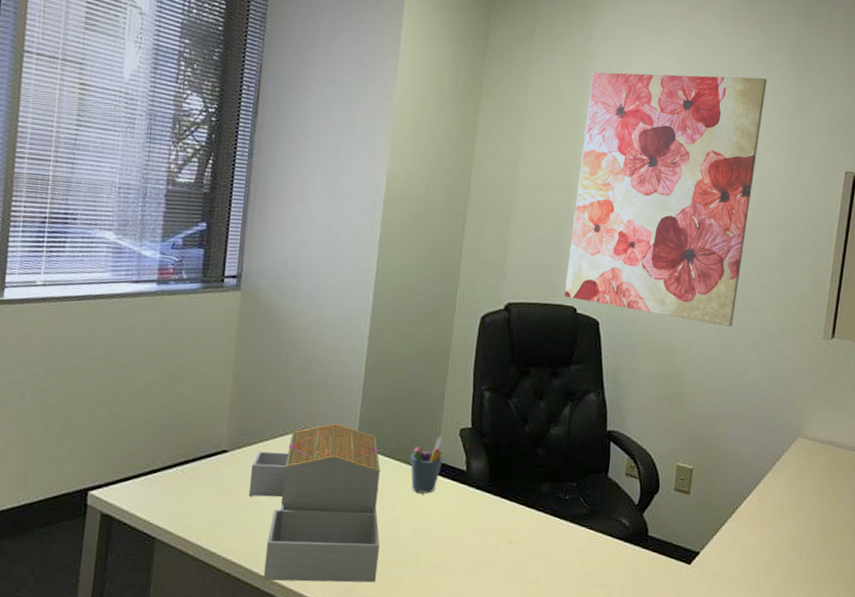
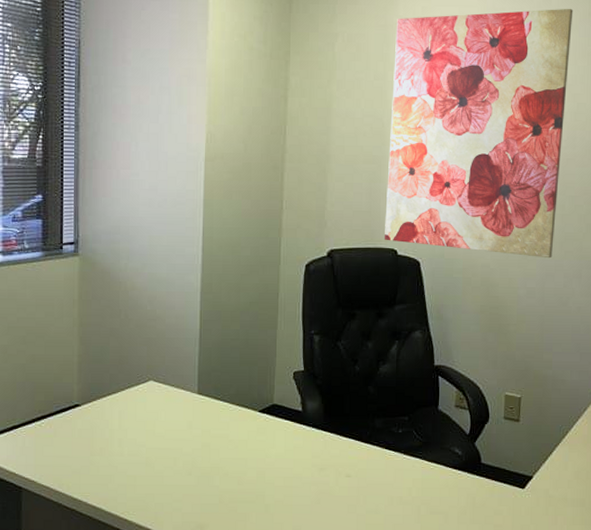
architectural model: present [248,423,380,583] -> none [102,373,226,522]
pen holder: present [410,436,443,493] -> none [249,380,279,434]

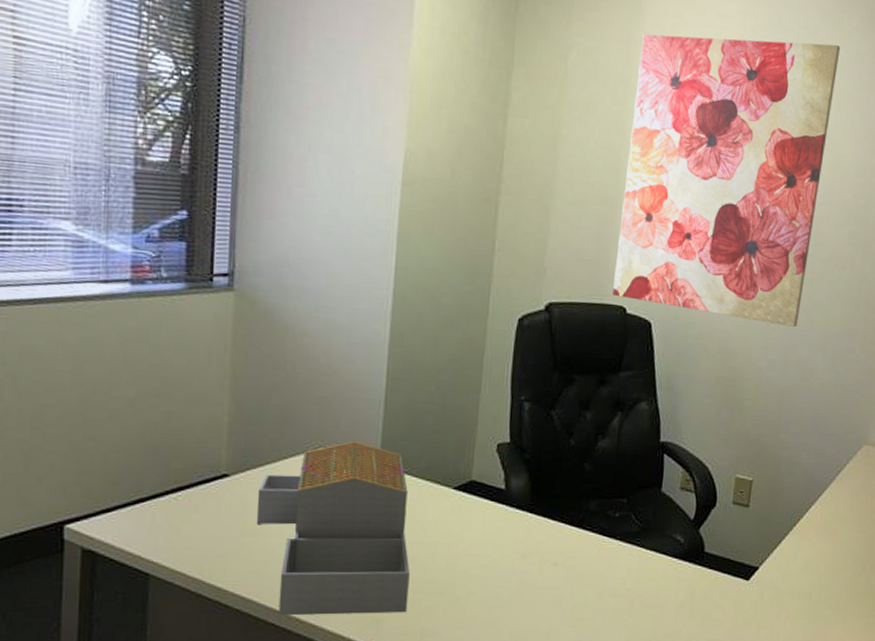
architectural model: none [102,373,226,522] -> present [256,440,410,616]

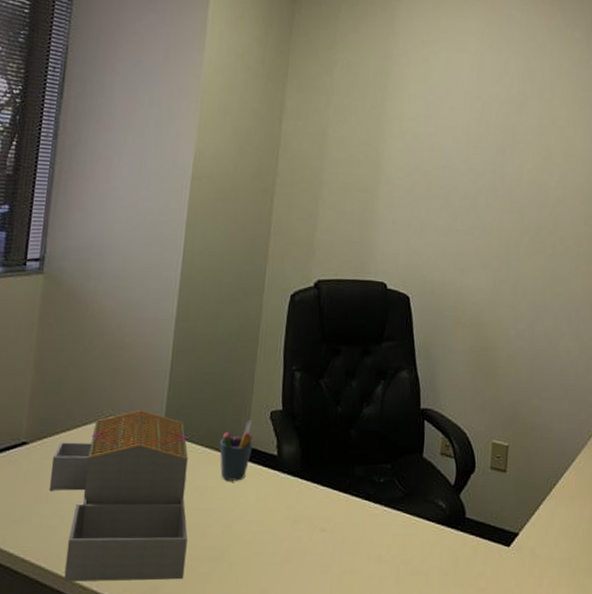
pen holder: none [442,453,479,515] -> present [219,420,253,481]
wall art: present [613,34,841,328] -> none [375,50,566,300]

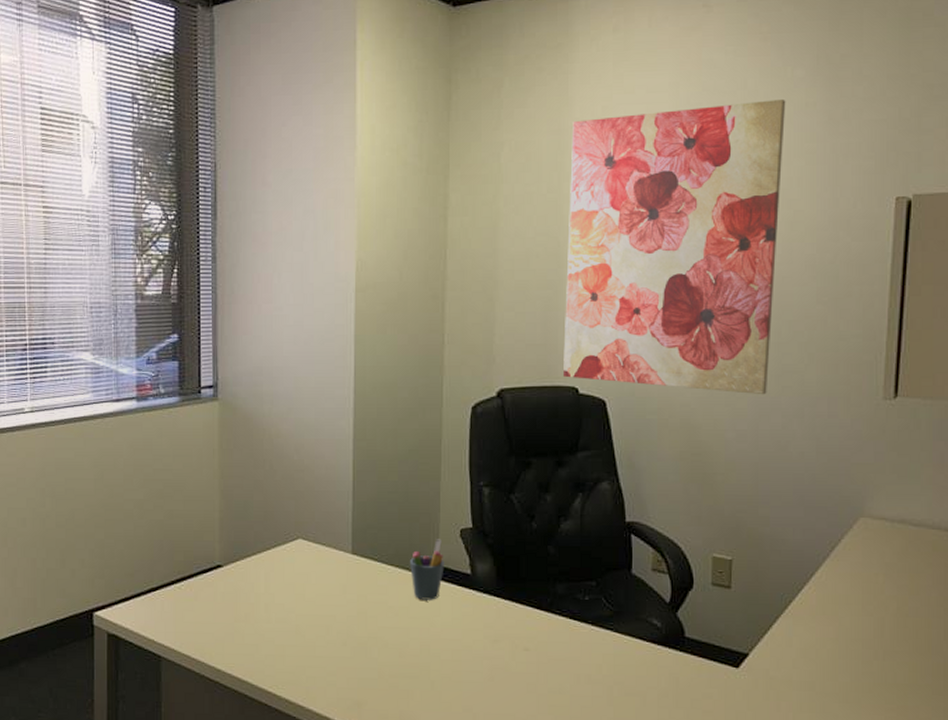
architectural model: present [49,409,188,582] -> none [246,531,386,697]
wall art: none [375,50,566,300] -> present [563,98,786,395]

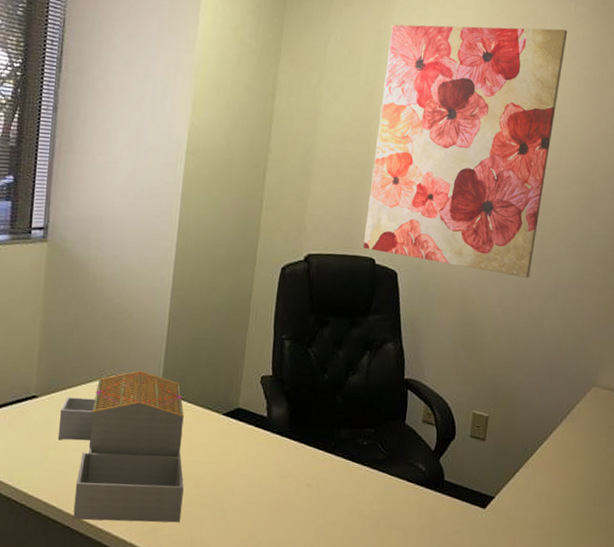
architectural model: none [246,531,386,697] -> present [57,370,184,523]
pen holder: present [410,539,444,600] -> none [213,383,245,438]

